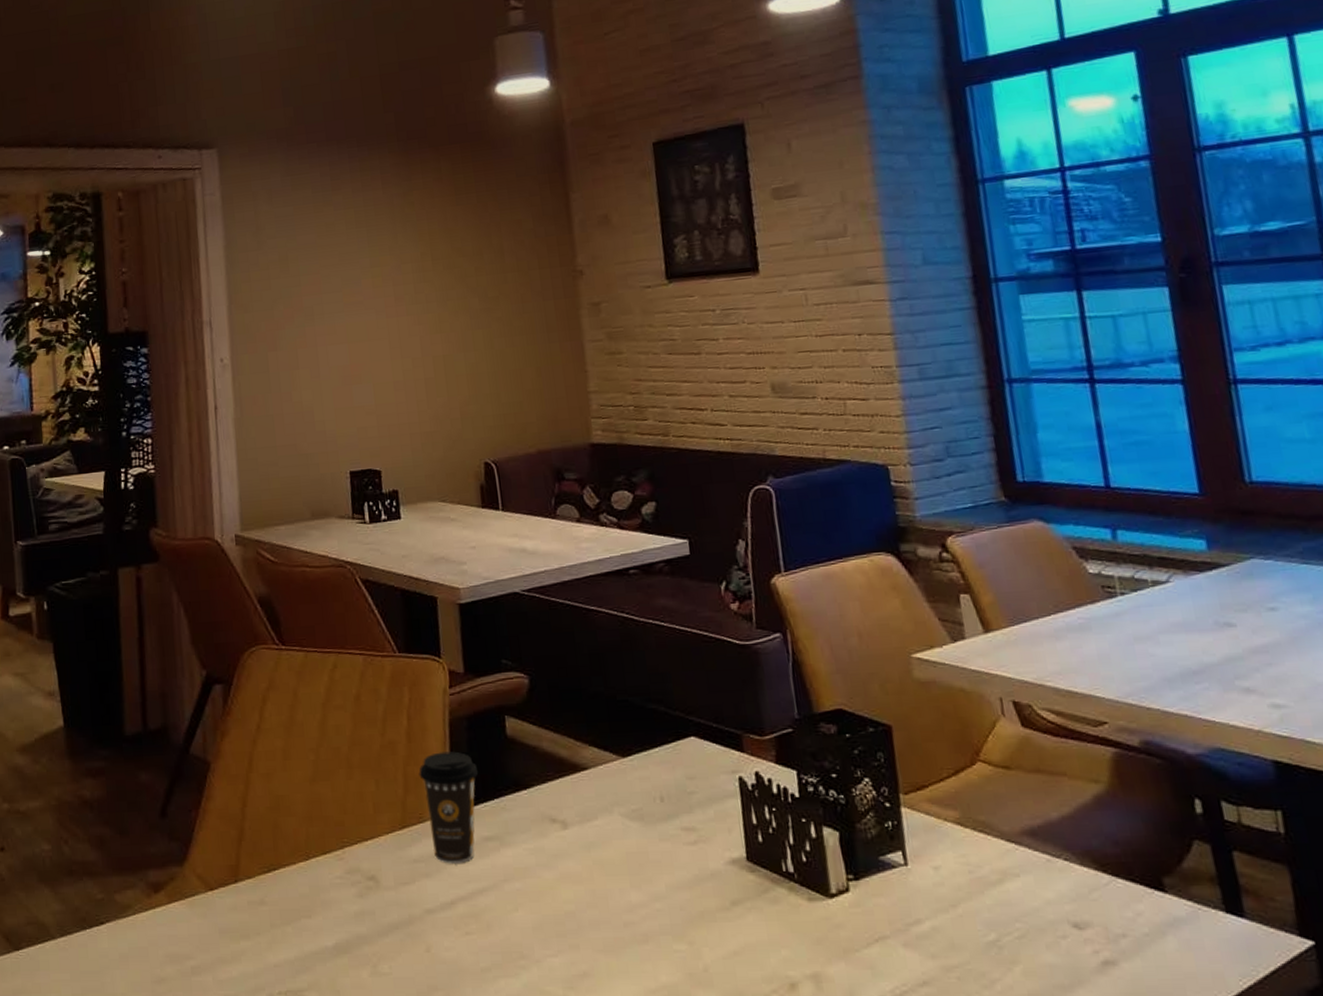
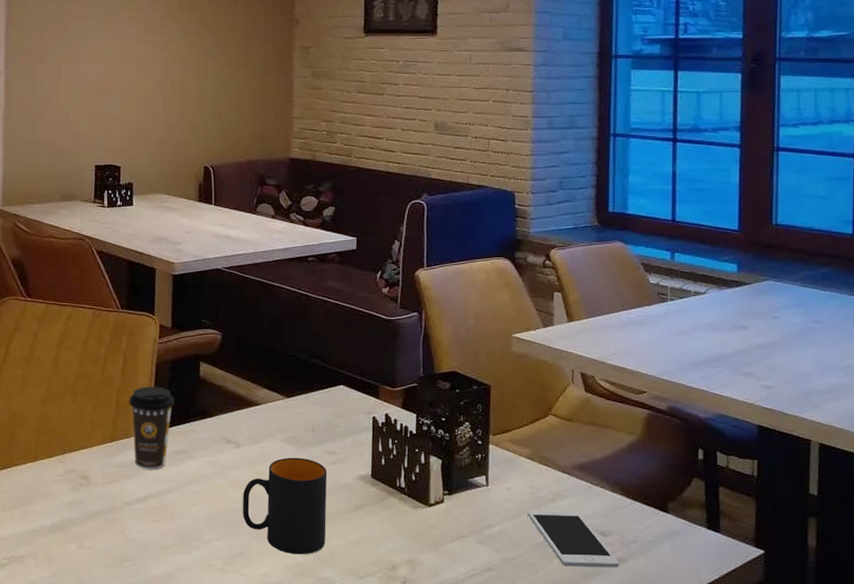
mug: none [578,838,697,973] -> present [242,457,327,555]
cell phone: none [966,895,1108,976] -> present [527,510,619,568]

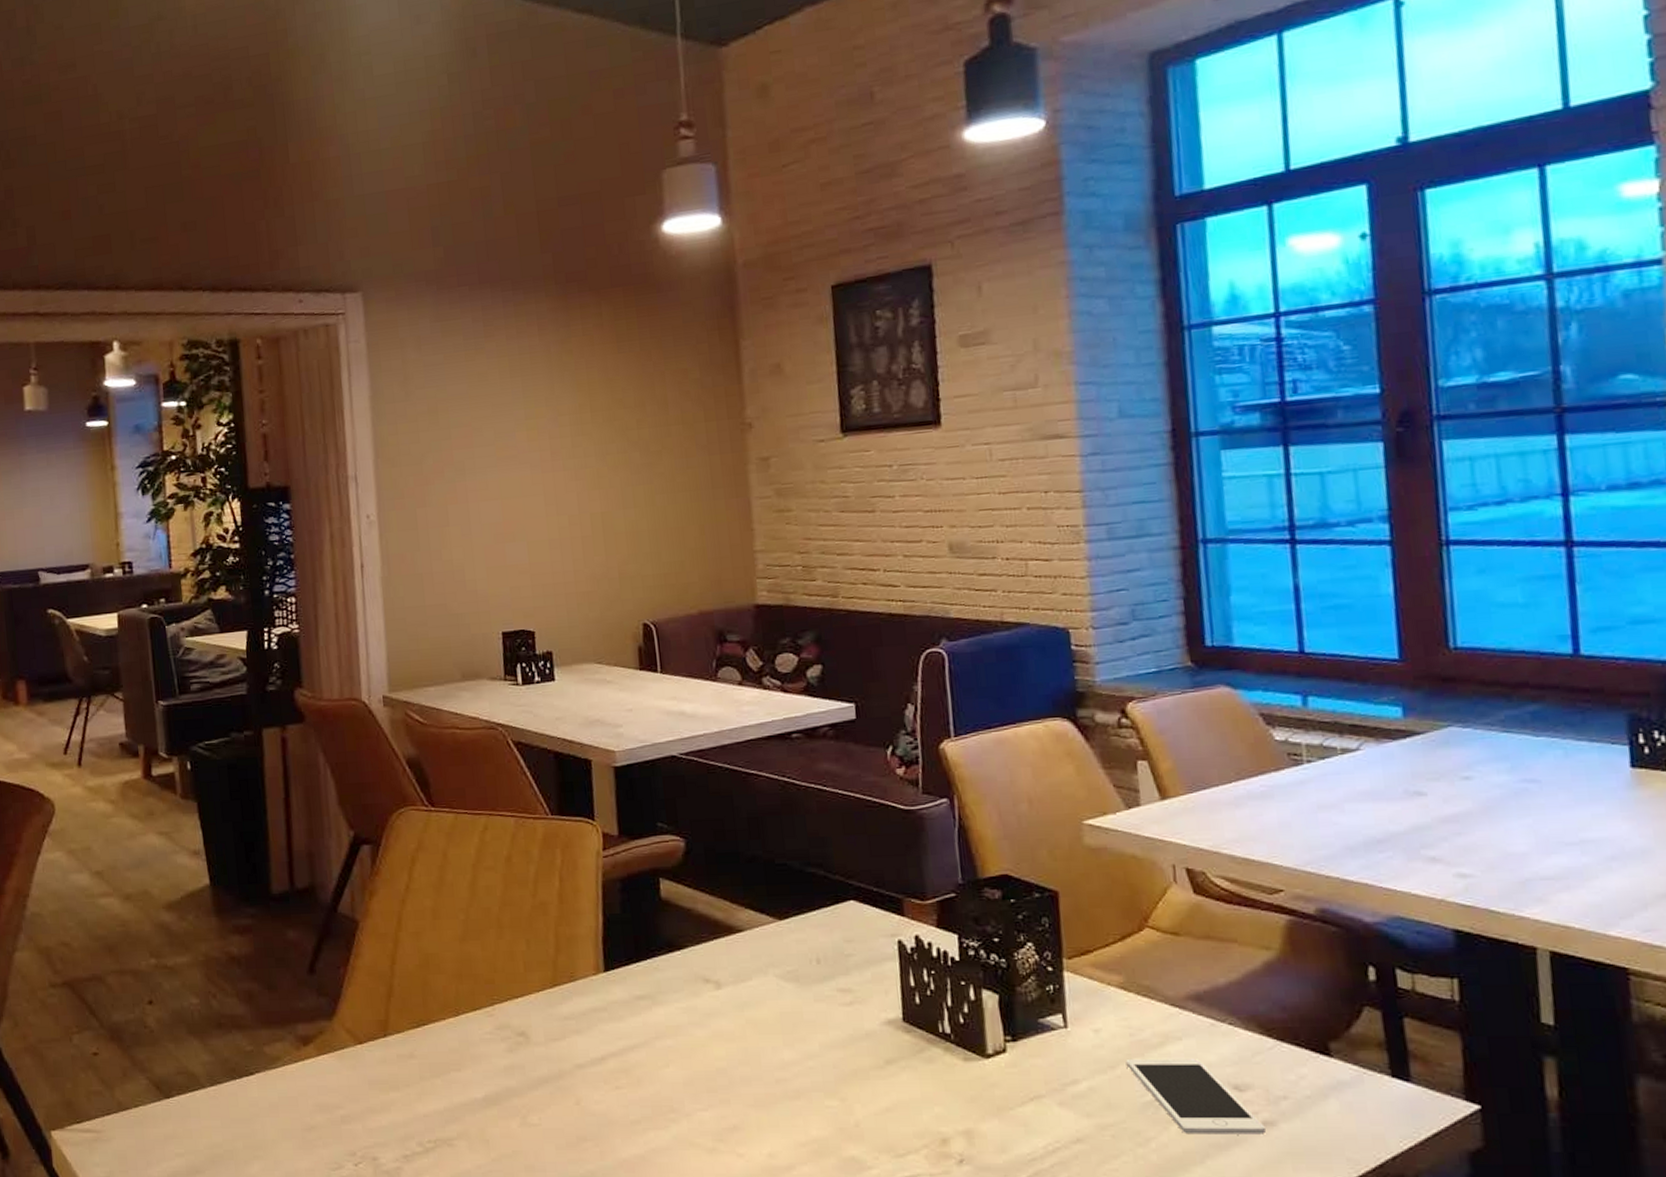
coffee cup: present [128,386,174,469] -> none [570,912,631,1021]
mug: present [242,457,327,555] -> none [731,998,848,1127]

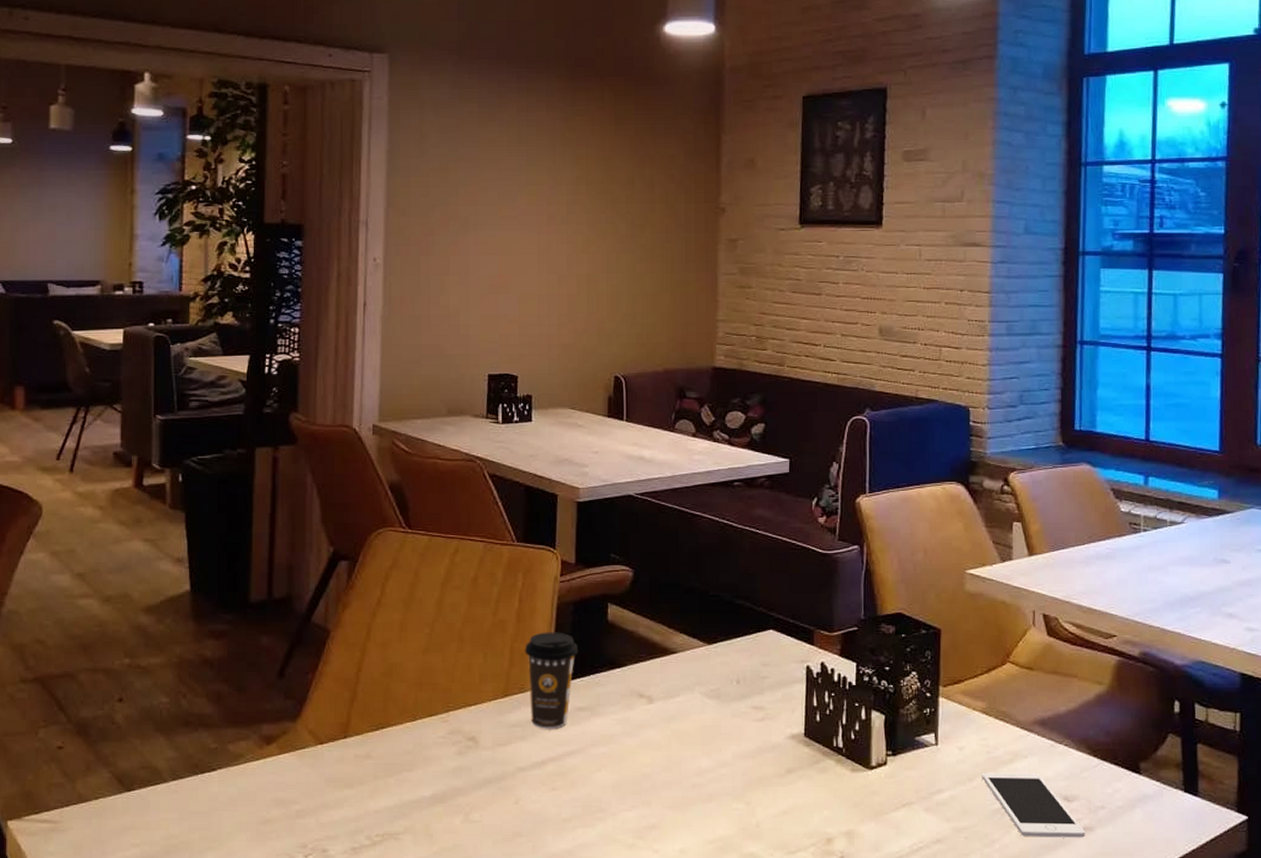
coffee cup: none [570,912,631,1021] -> present [524,632,578,729]

